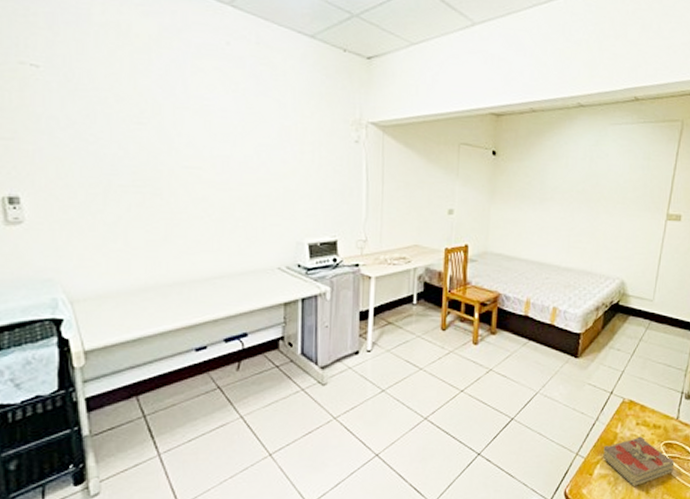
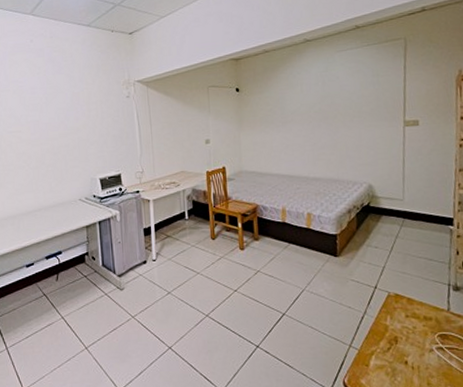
book: present [603,436,675,486] -> none [376,328,454,377]

